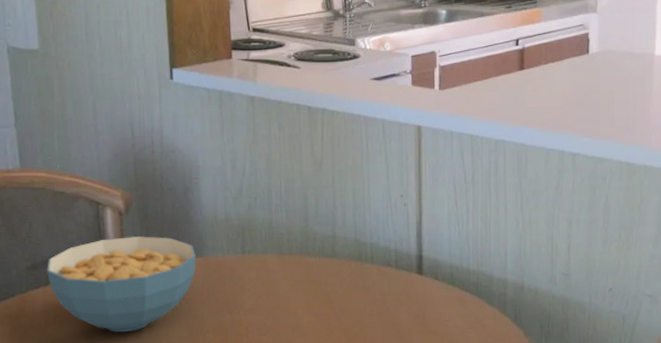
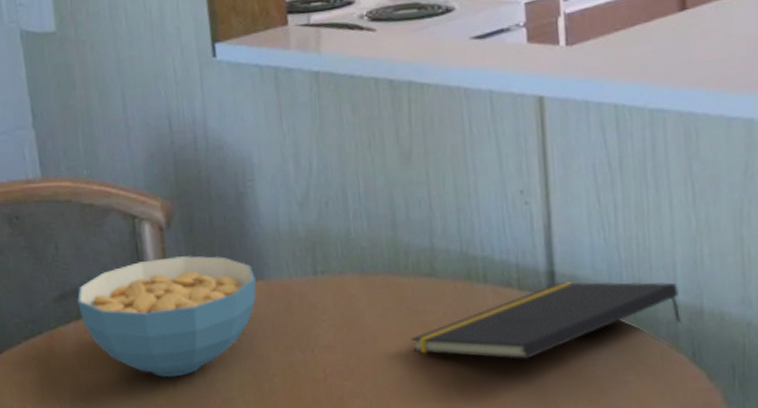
notepad: none [315,264,509,320] -> present [411,282,682,359]

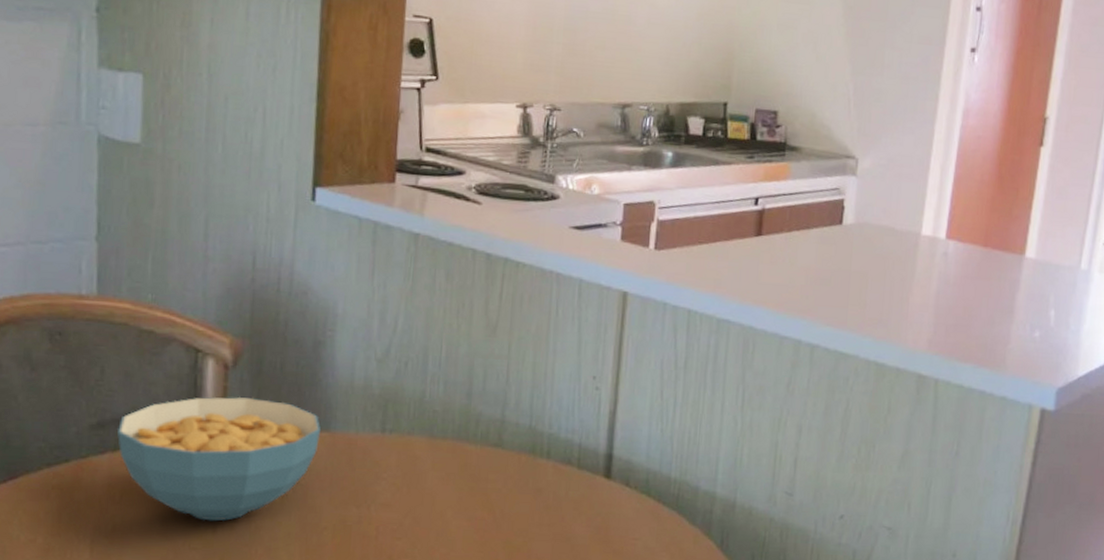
notepad: present [411,282,682,359] -> none [469,466,719,534]

